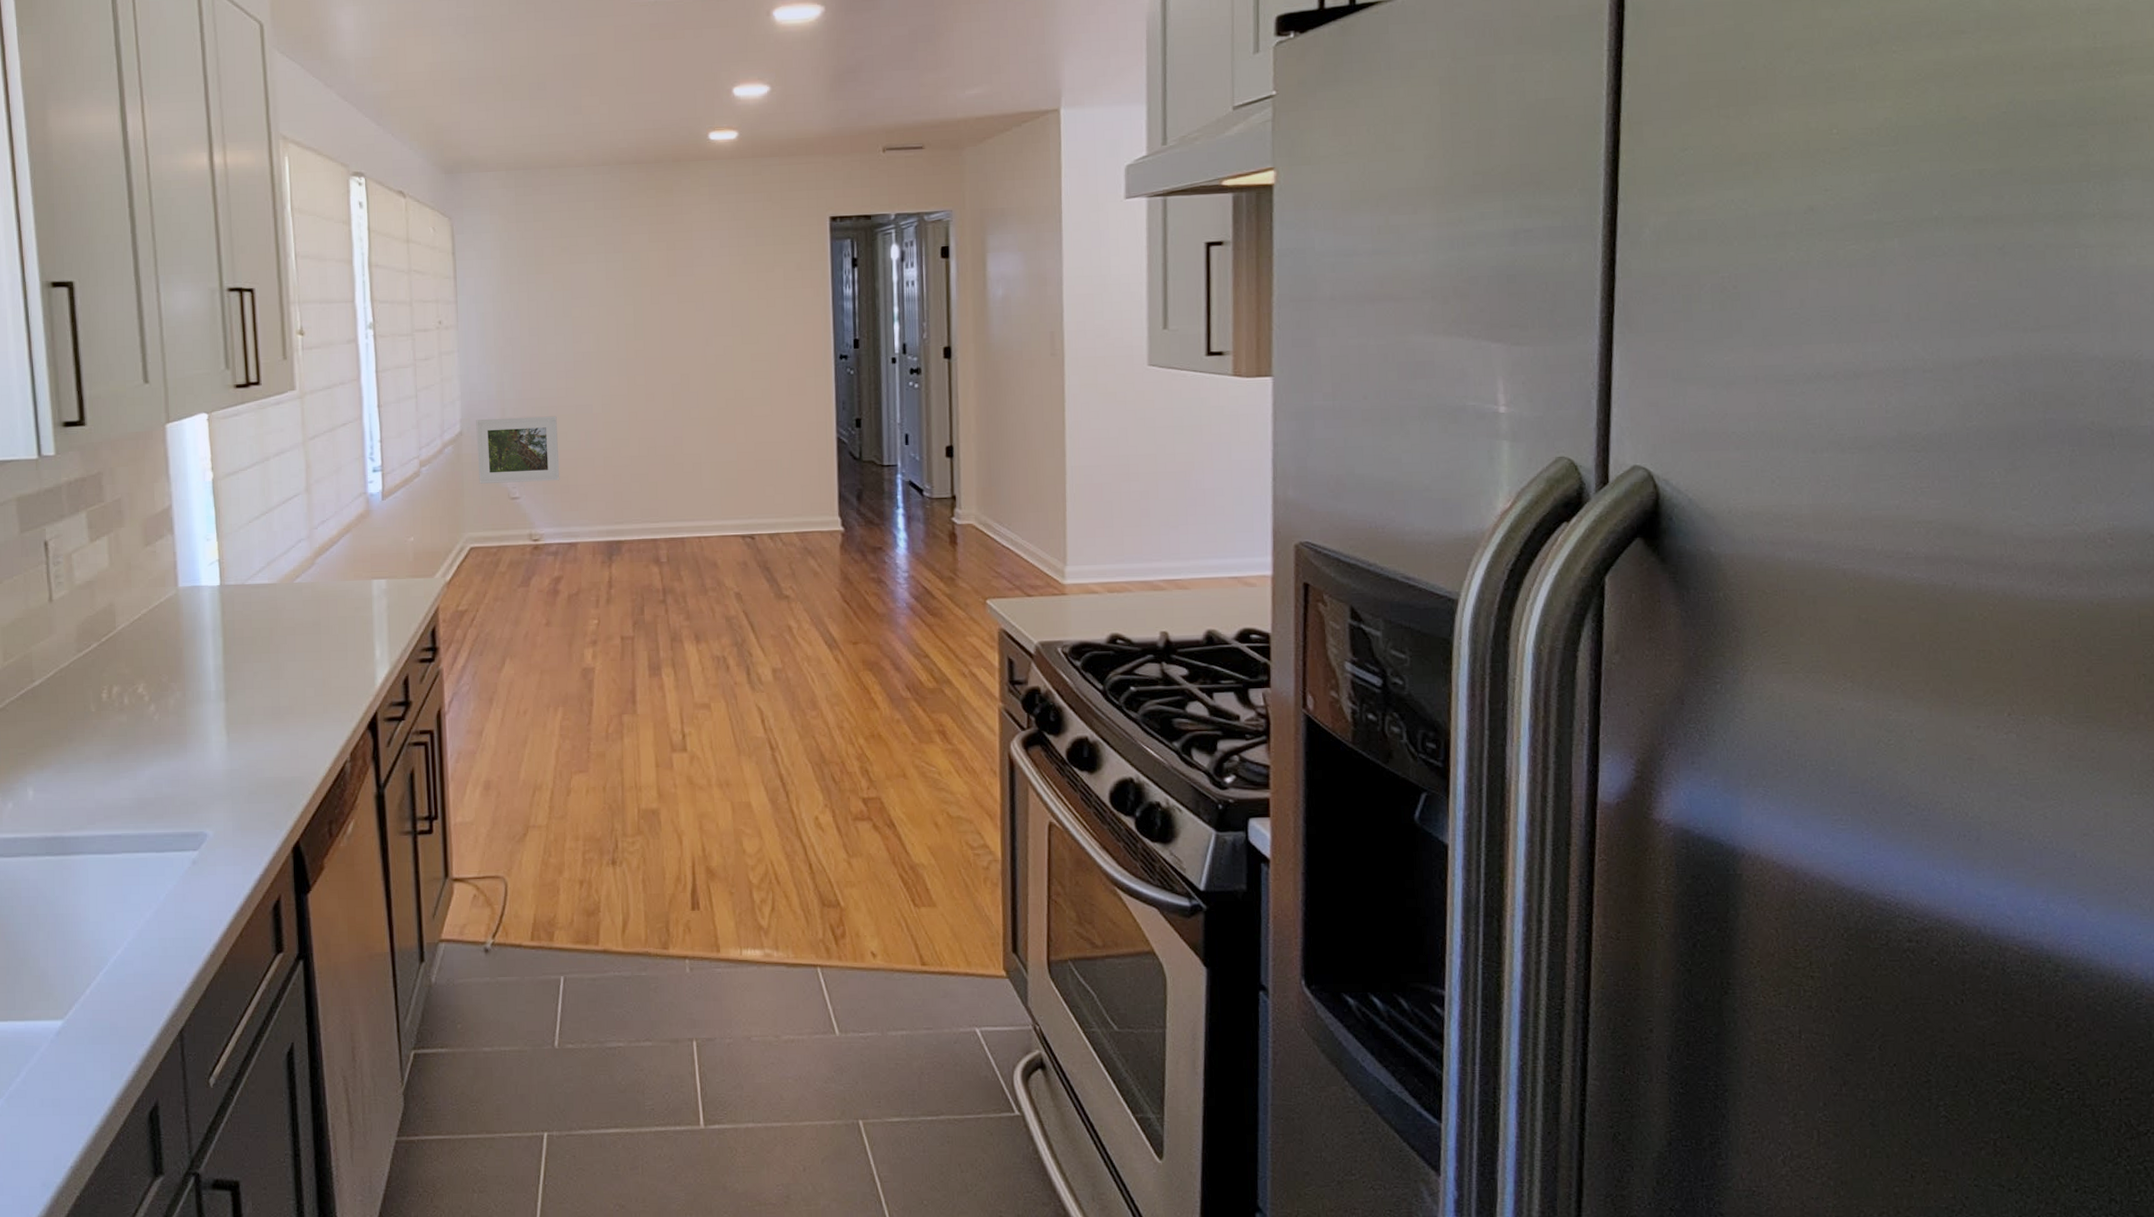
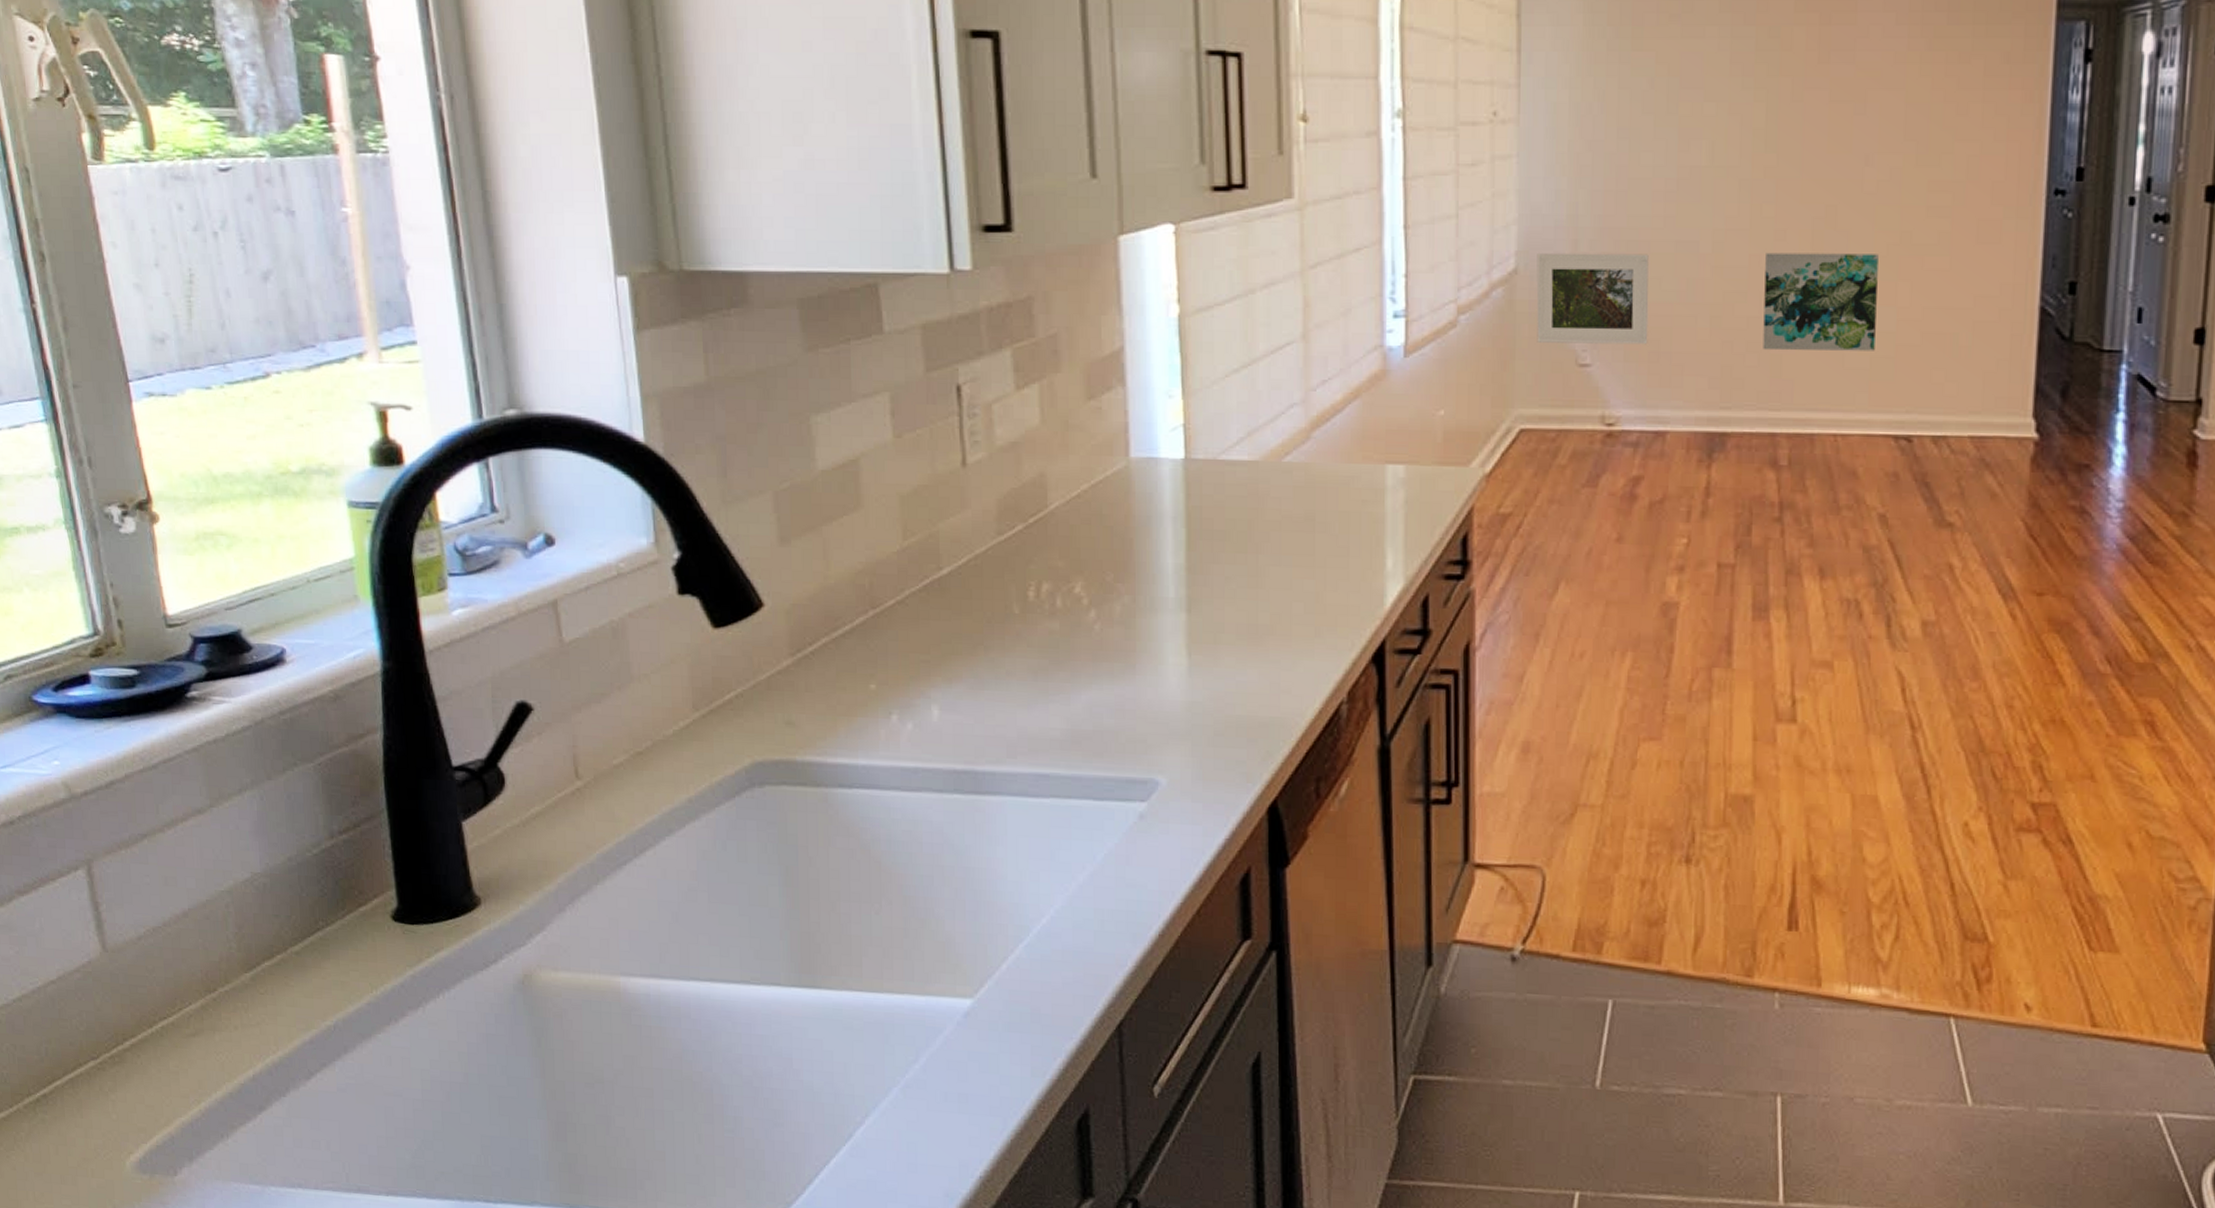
wall art: none [640,407,723,480] -> present [1763,252,1878,351]

